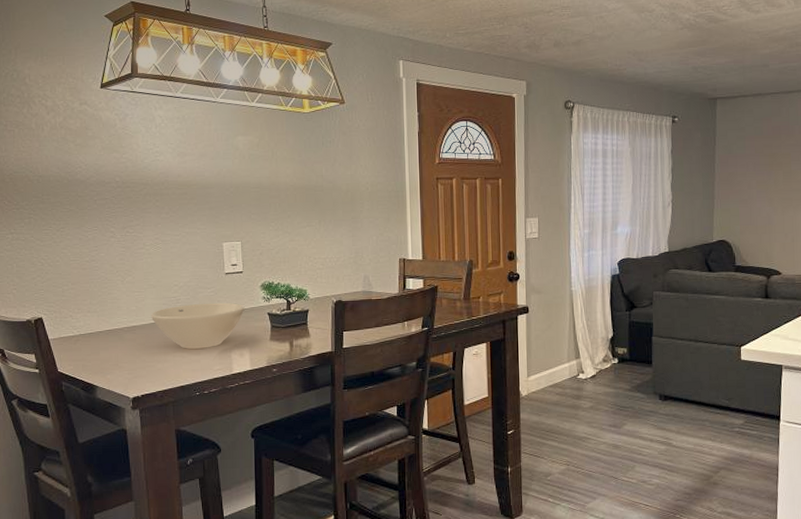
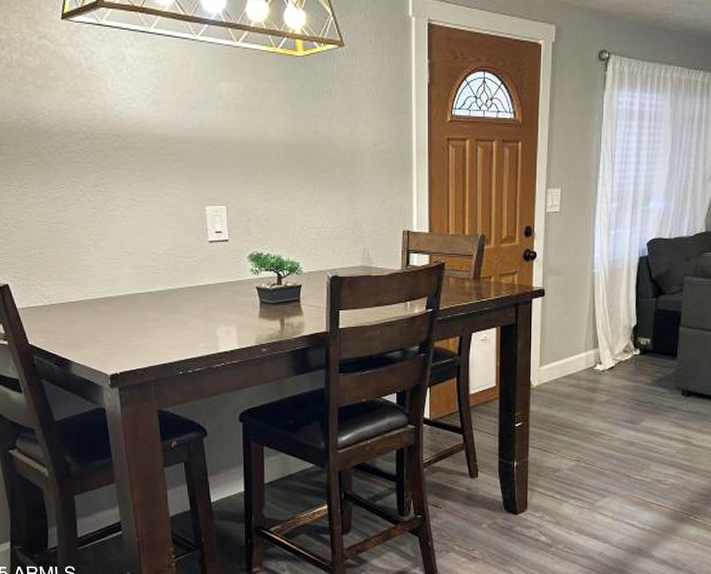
bowl: present [150,302,245,349] -> none [127,274,231,324]

